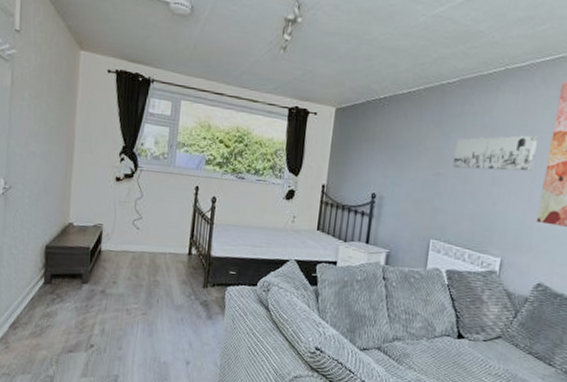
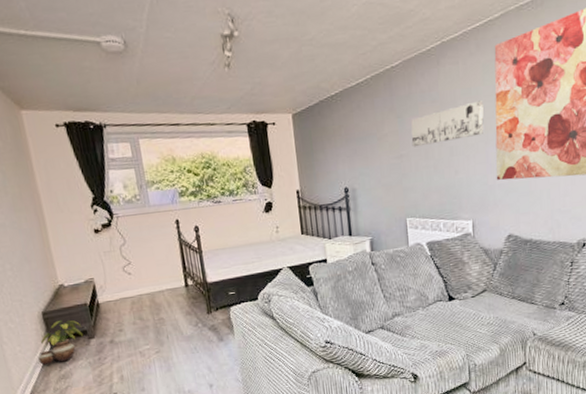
potted plant: none [29,258,78,301] -> present [38,320,84,366]

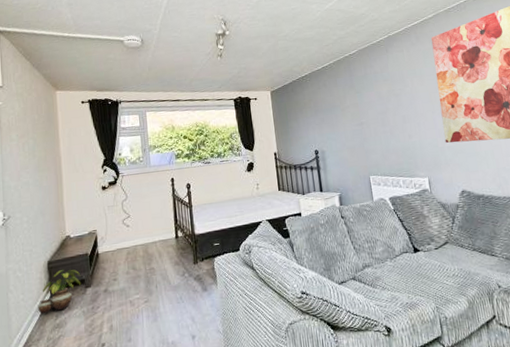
wall art: present [411,100,484,148] -> none [368,79,430,117]

